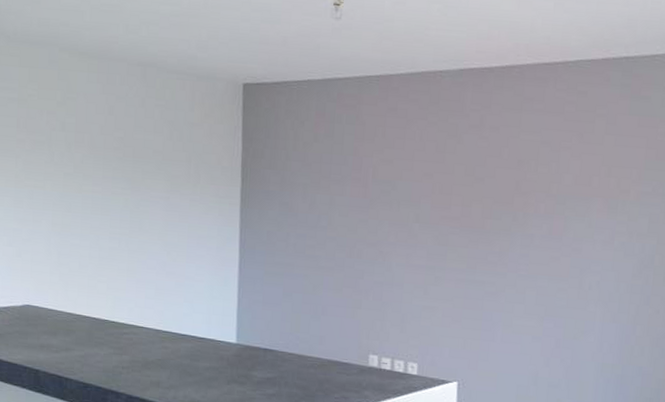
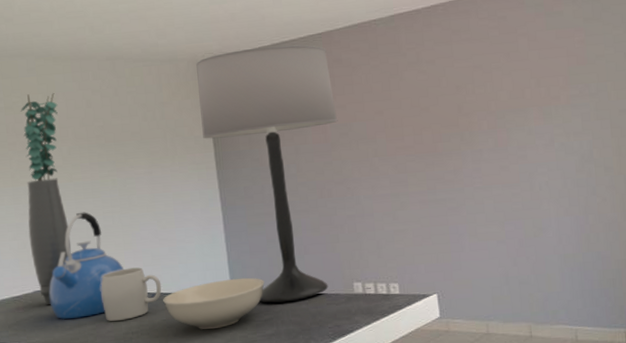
vase: none [25,89,77,323] -> present [20,93,72,306]
kettle: none [38,228,124,342] -> present [49,212,125,320]
mug: none [94,297,162,353] -> present [100,267,162,321]
bowl: none [161,327,274,378] -> present [163,277,265,330]
table lamp: none [231,79,382,363] -> present [196,45,338,303]

